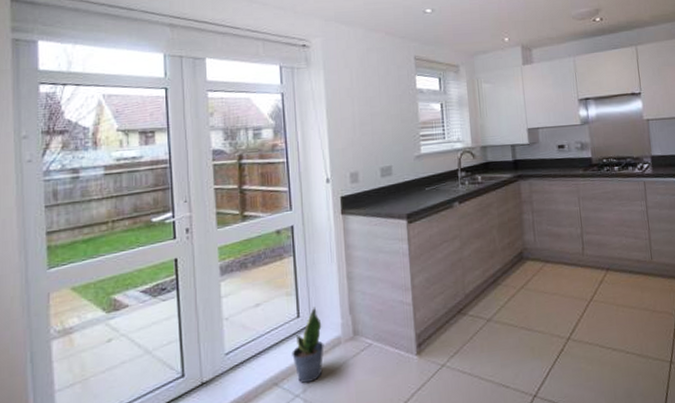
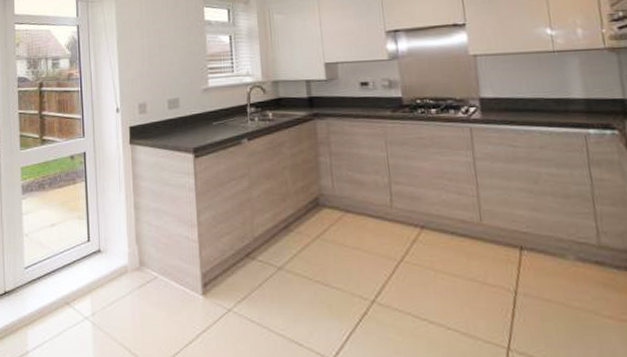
potted plant: present [292,306,324,383] -> none [82,233,112,306]

